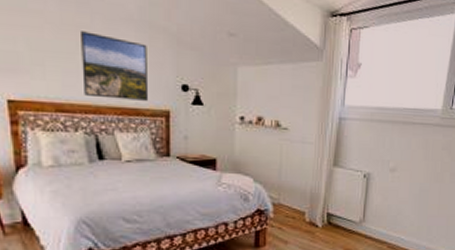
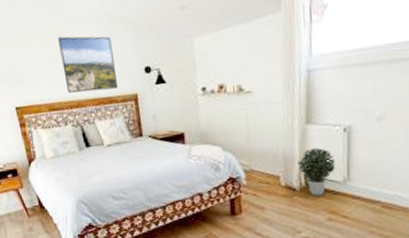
potted plant: none [321,189,355,234] -> present [296,147,336,196]

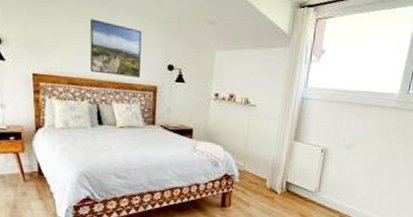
potted plant: present [296,147,336,196] -> none [282,160,312,201]

